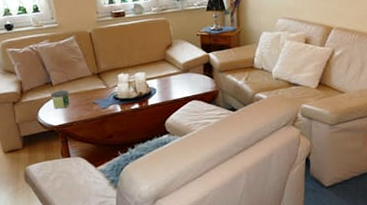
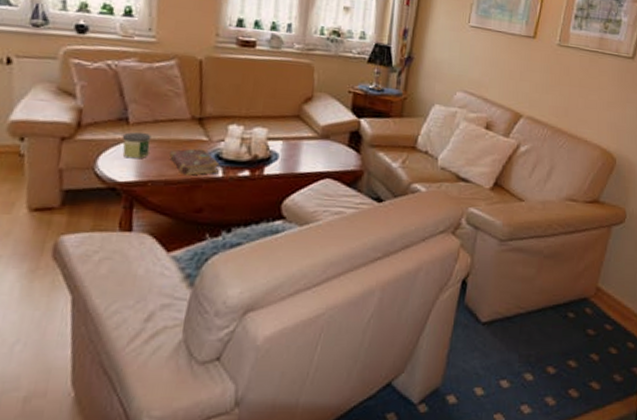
book: none [83,94,118,114] -> present [169,148,220,175]

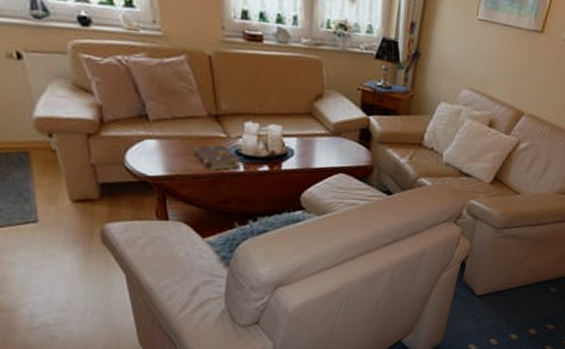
candle: present [122,132,152,159] -> none [144,128,173,155]

